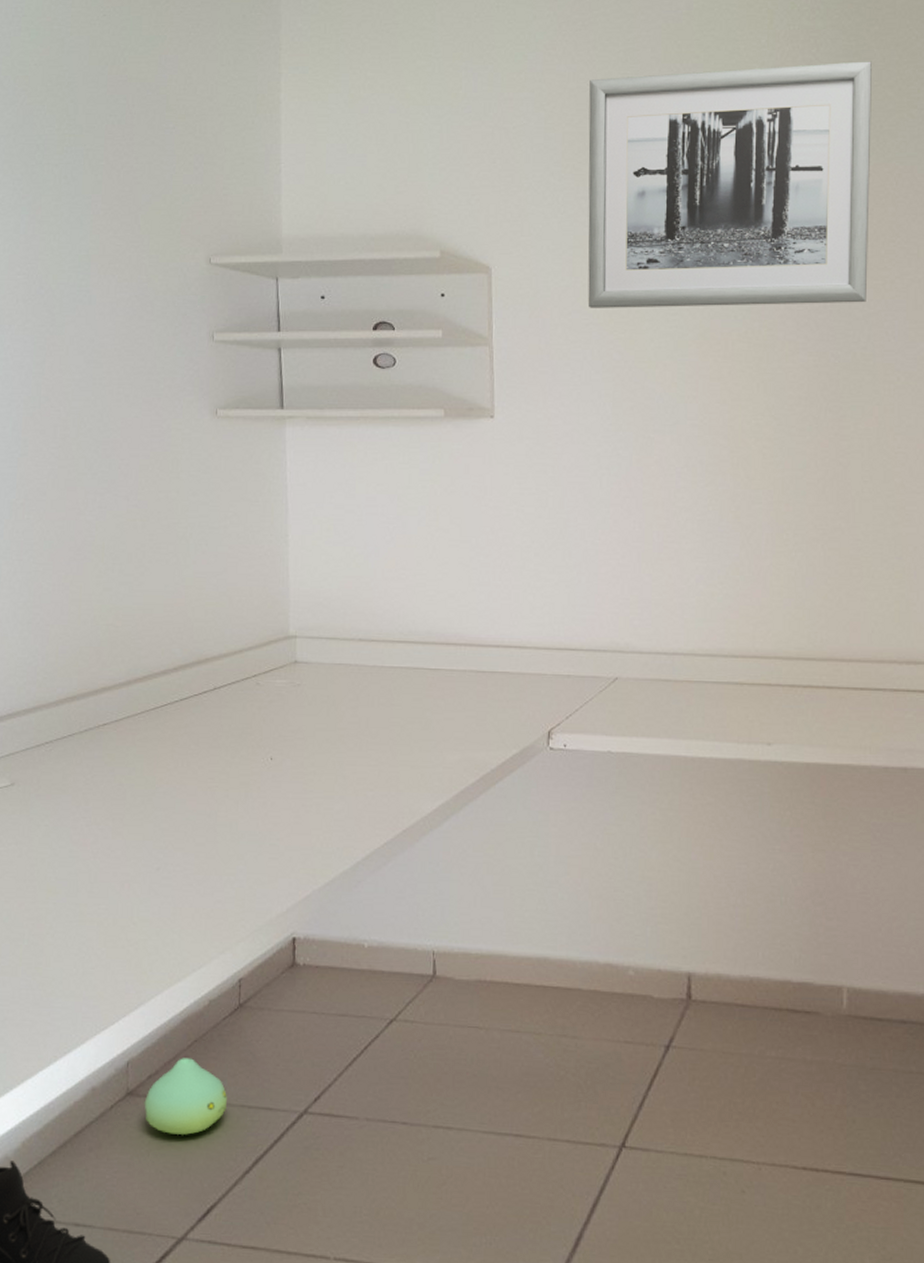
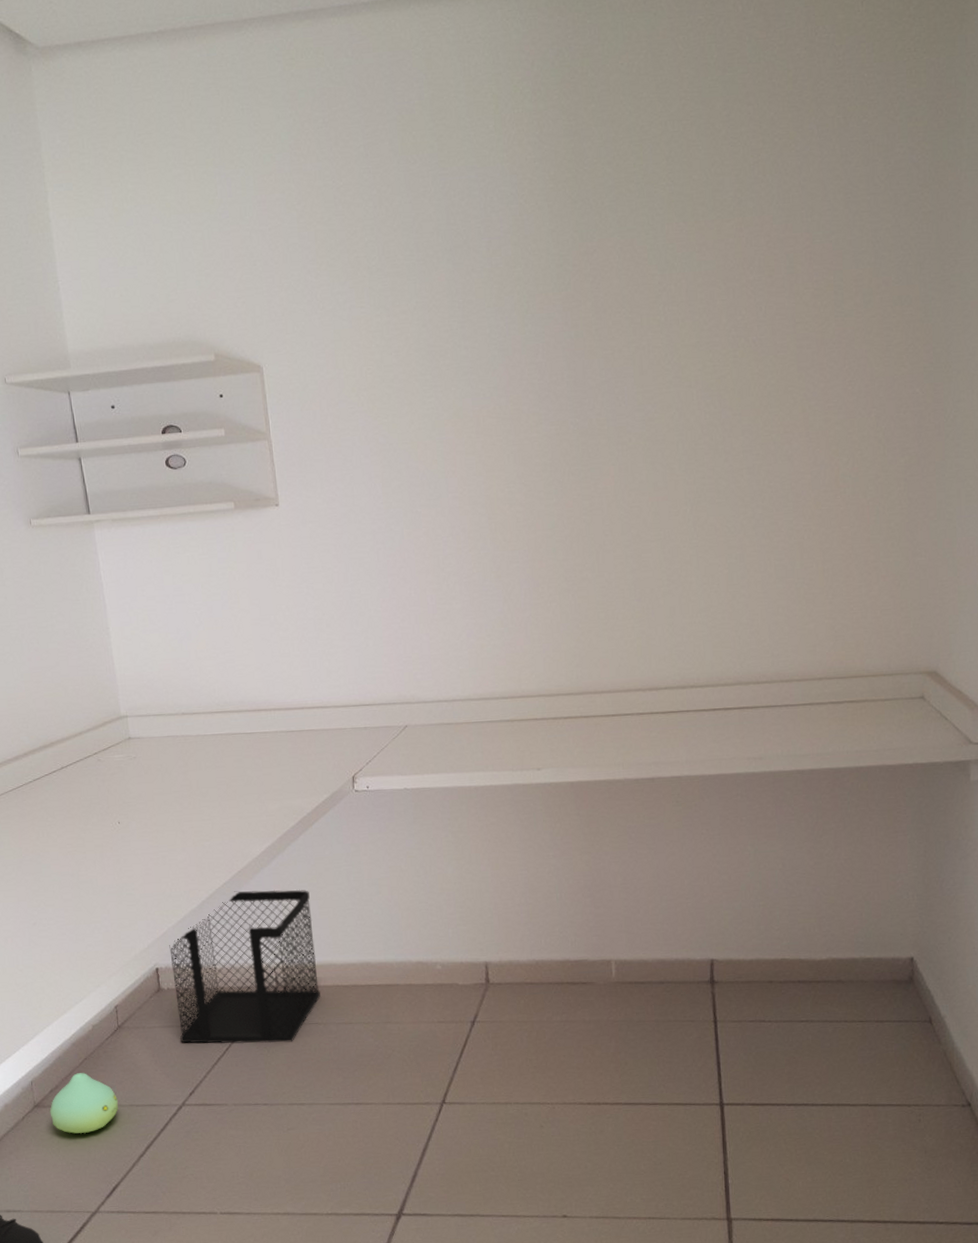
wastebasket: none [310,854,485,1048] -> present [169,889,320,1044]
wall art: present [587,61,872,308] -> none [335,139,598,397]

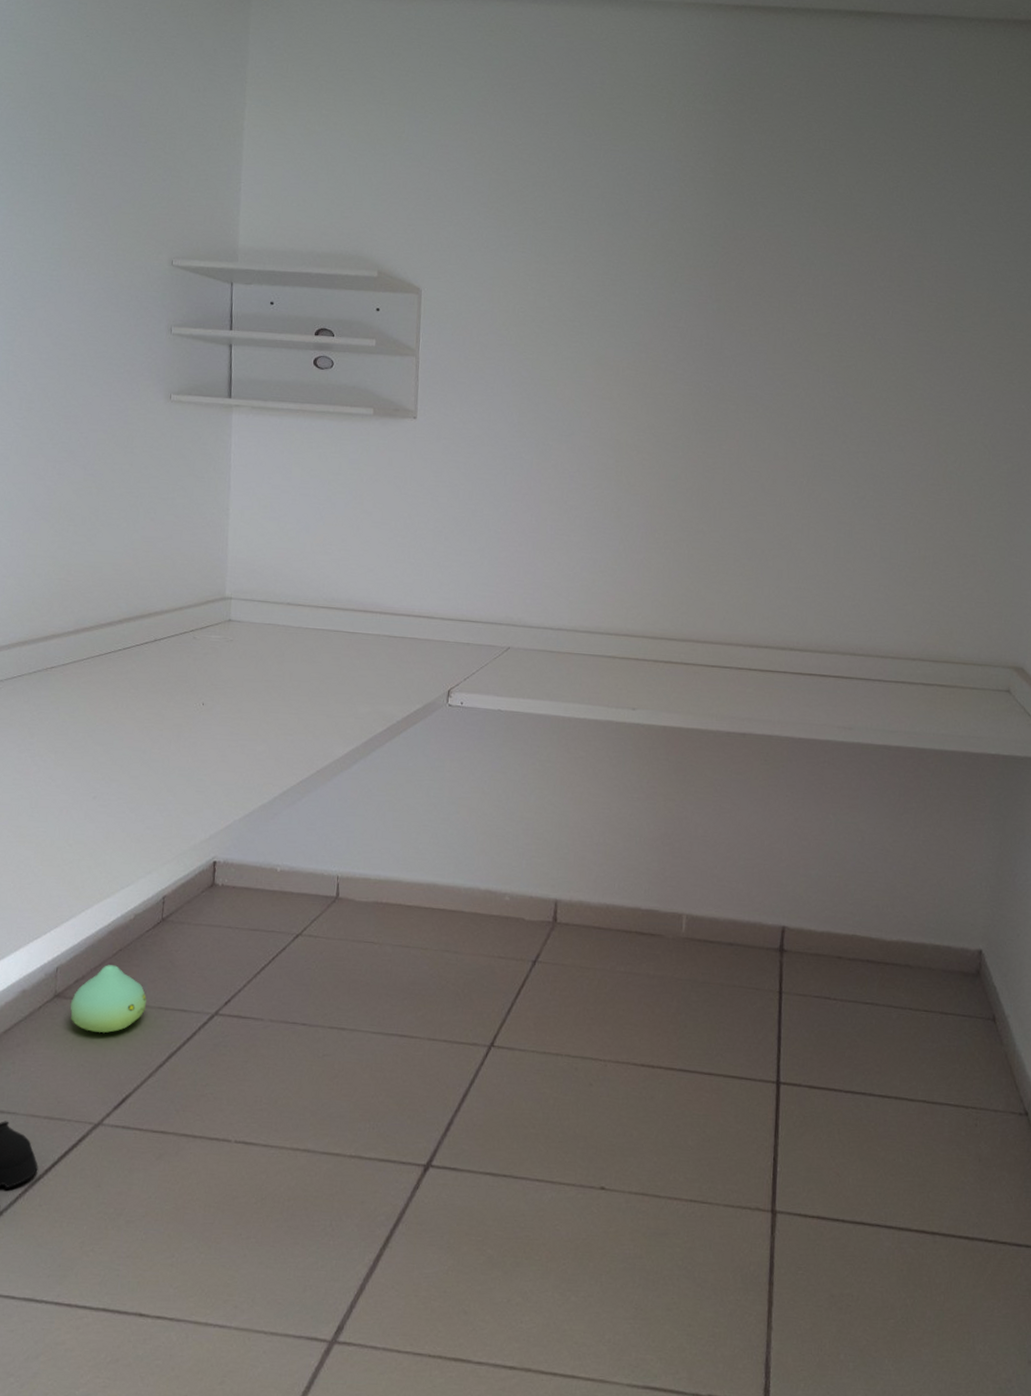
wastebasket: present [169,889,320,1044] -> none [225,791,386,960]

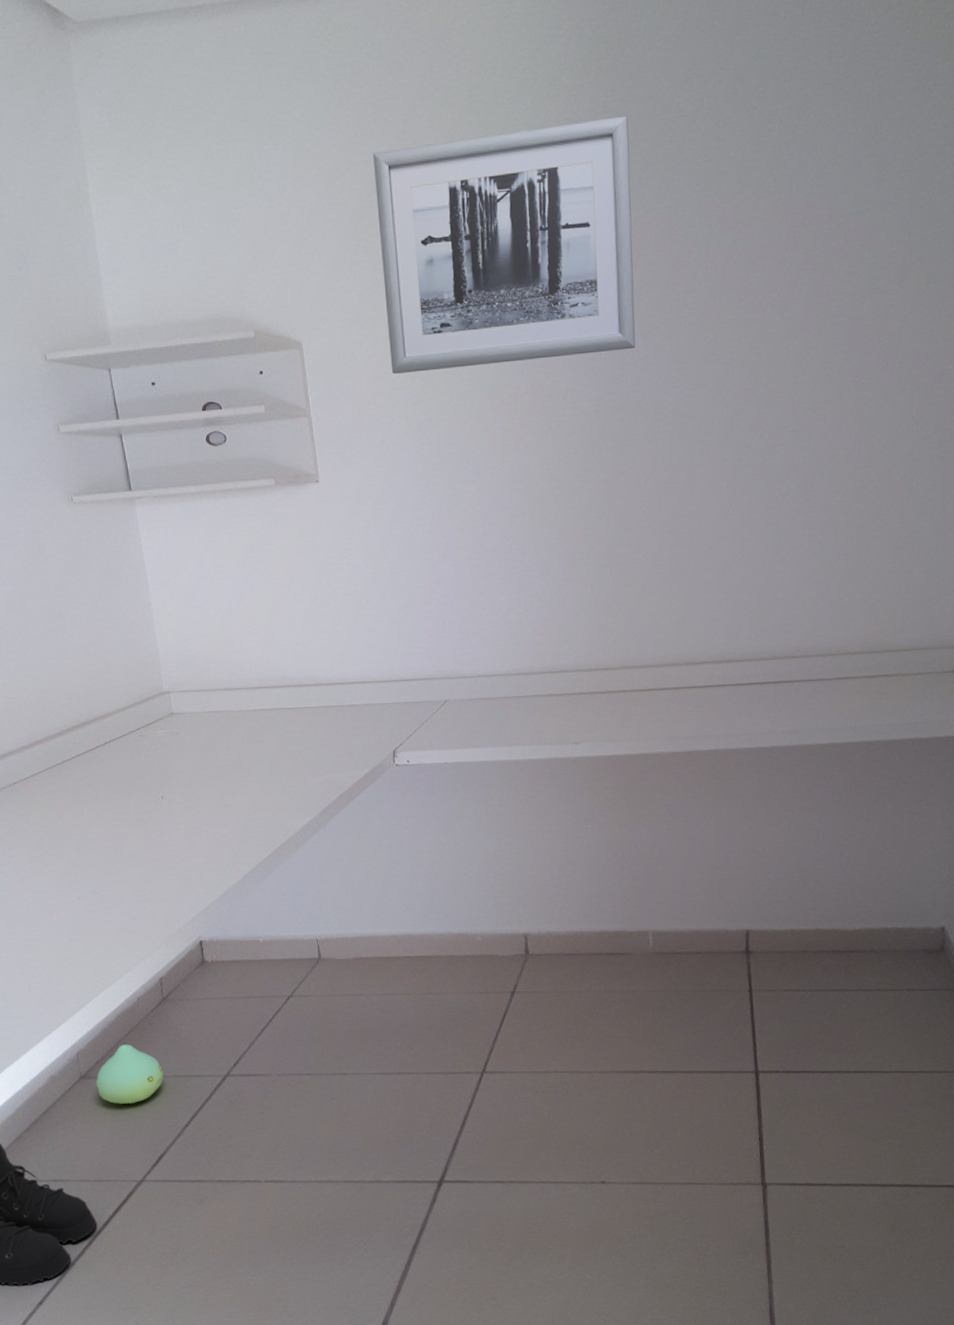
wall art: none [502,135,751,344] -> present [373,116,635,374]

